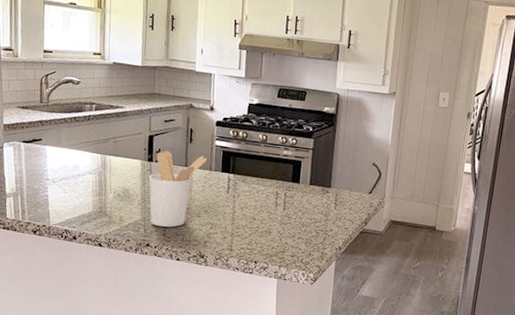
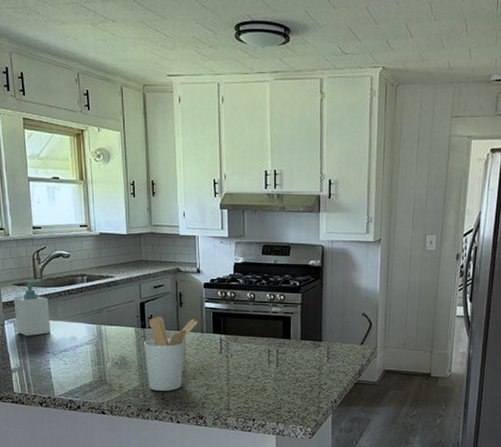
soap bottle: none [15,104,53,161] -> present [13,280,50,336]

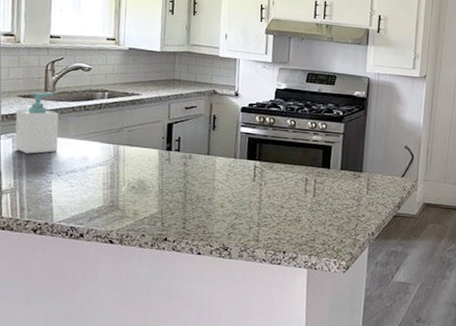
utensil holder: present [144,316,198,391] -> none [167,138,232,220]

